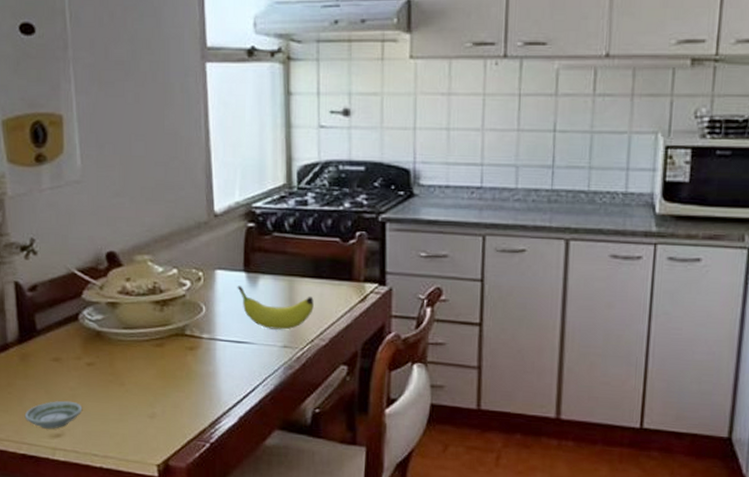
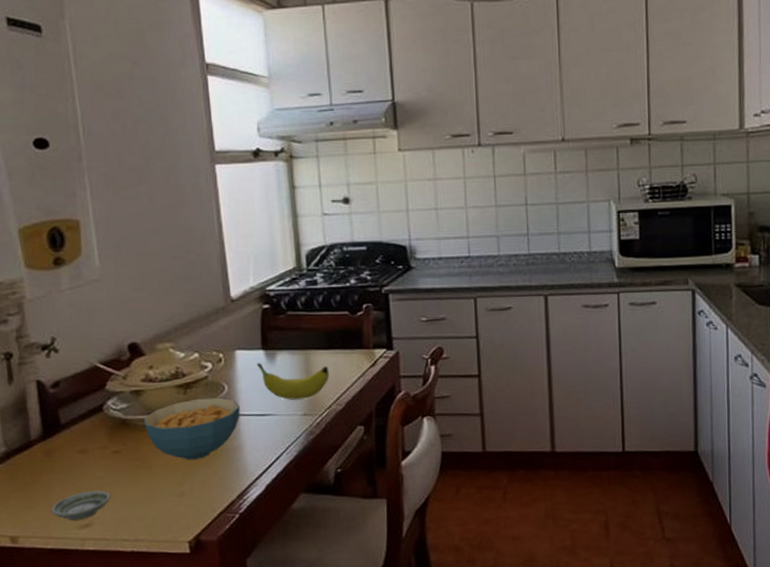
cereal bowl: none [118,317,217,381] -> present [143,397,240,460]

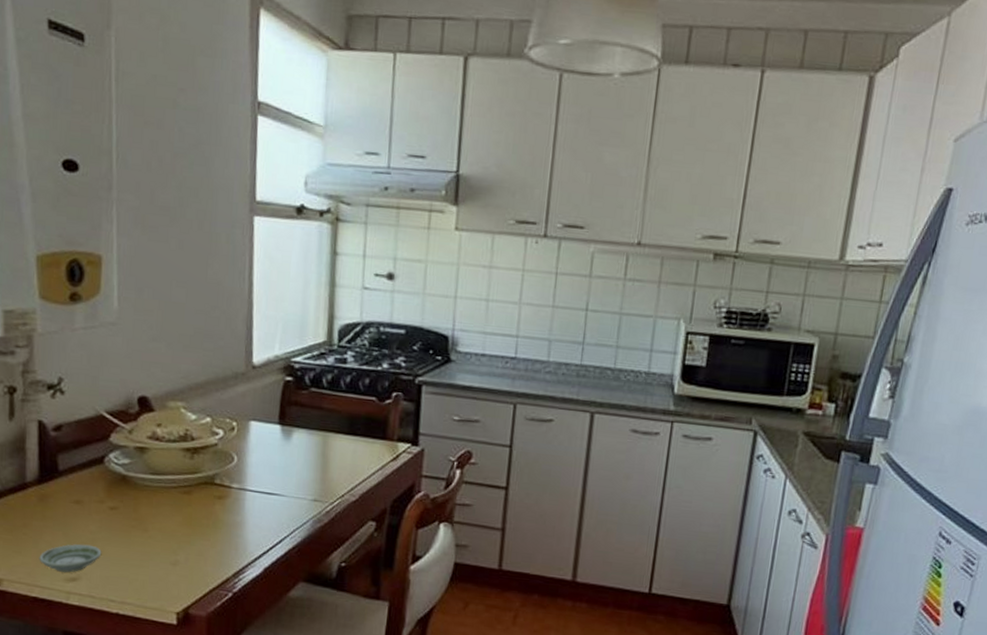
cereal bowl: present [143,397,240,460] -> none [144,465,247,530]
fruit: present [256,363,329,400] -> none [270,438,347,484]

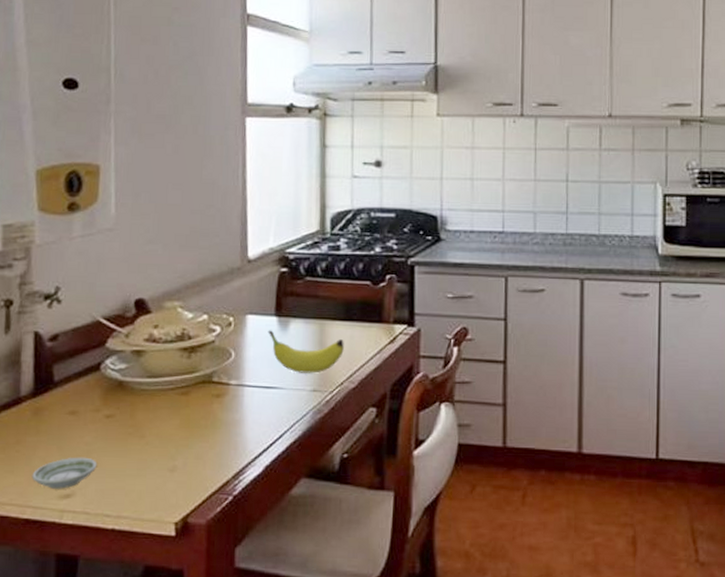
fruit: none [270,438,347,484] -> present [268,330,344,374]

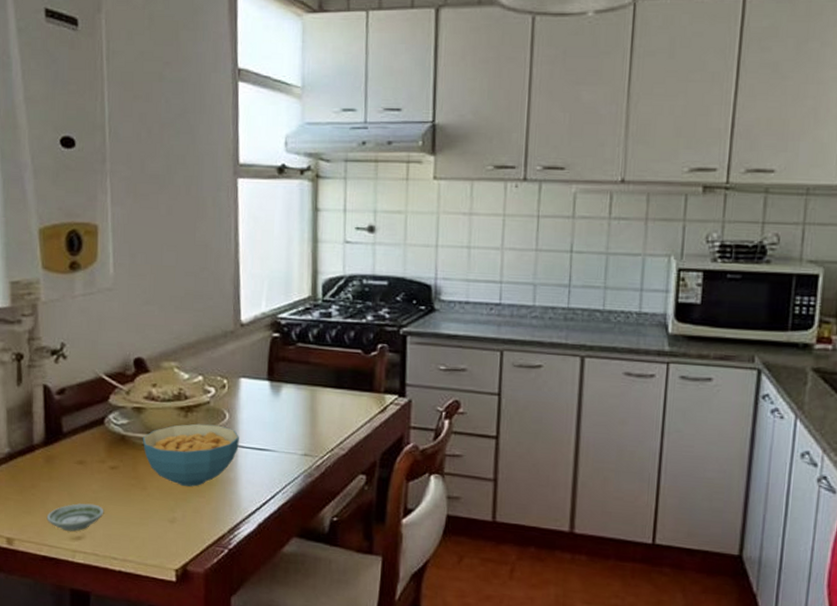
cereal bowl: none [141,364,245,431] -> present [142,423,239,487]
fruit: present [268,330,344,374] -> none [260,394,335,439]

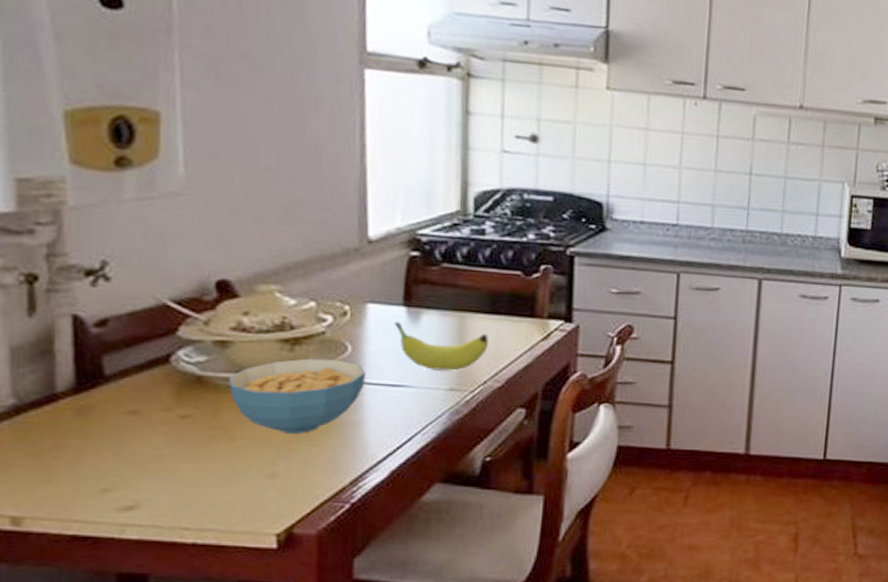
saucer: present [46,503,104,531] -> none [78,463,170,500]
fruit: none [260,394,335,439] -> present [394,322,489,371]

